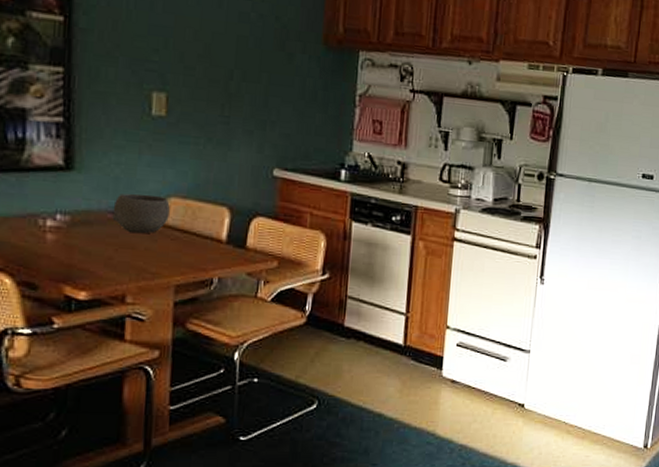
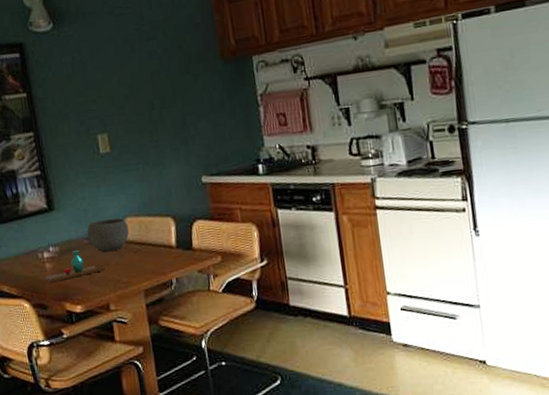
vase: none [43,224,129,259] -> present [45,250,105,284]

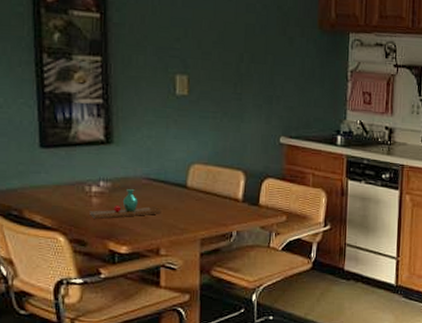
bowl: present [87,218,129,253] -> none [146,161,194,196]

